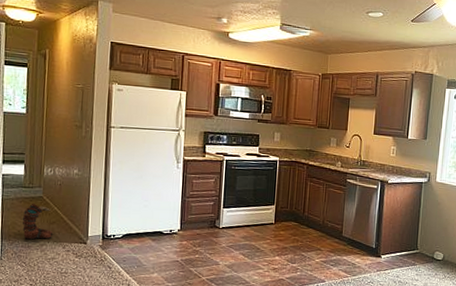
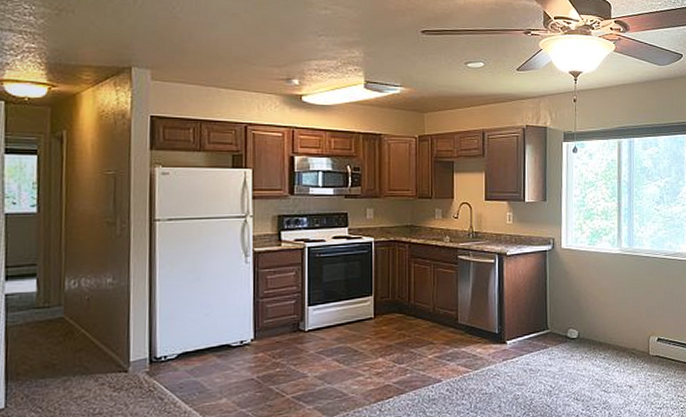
boots: present [22,204,52,240] -> none [35,328,79,376]

